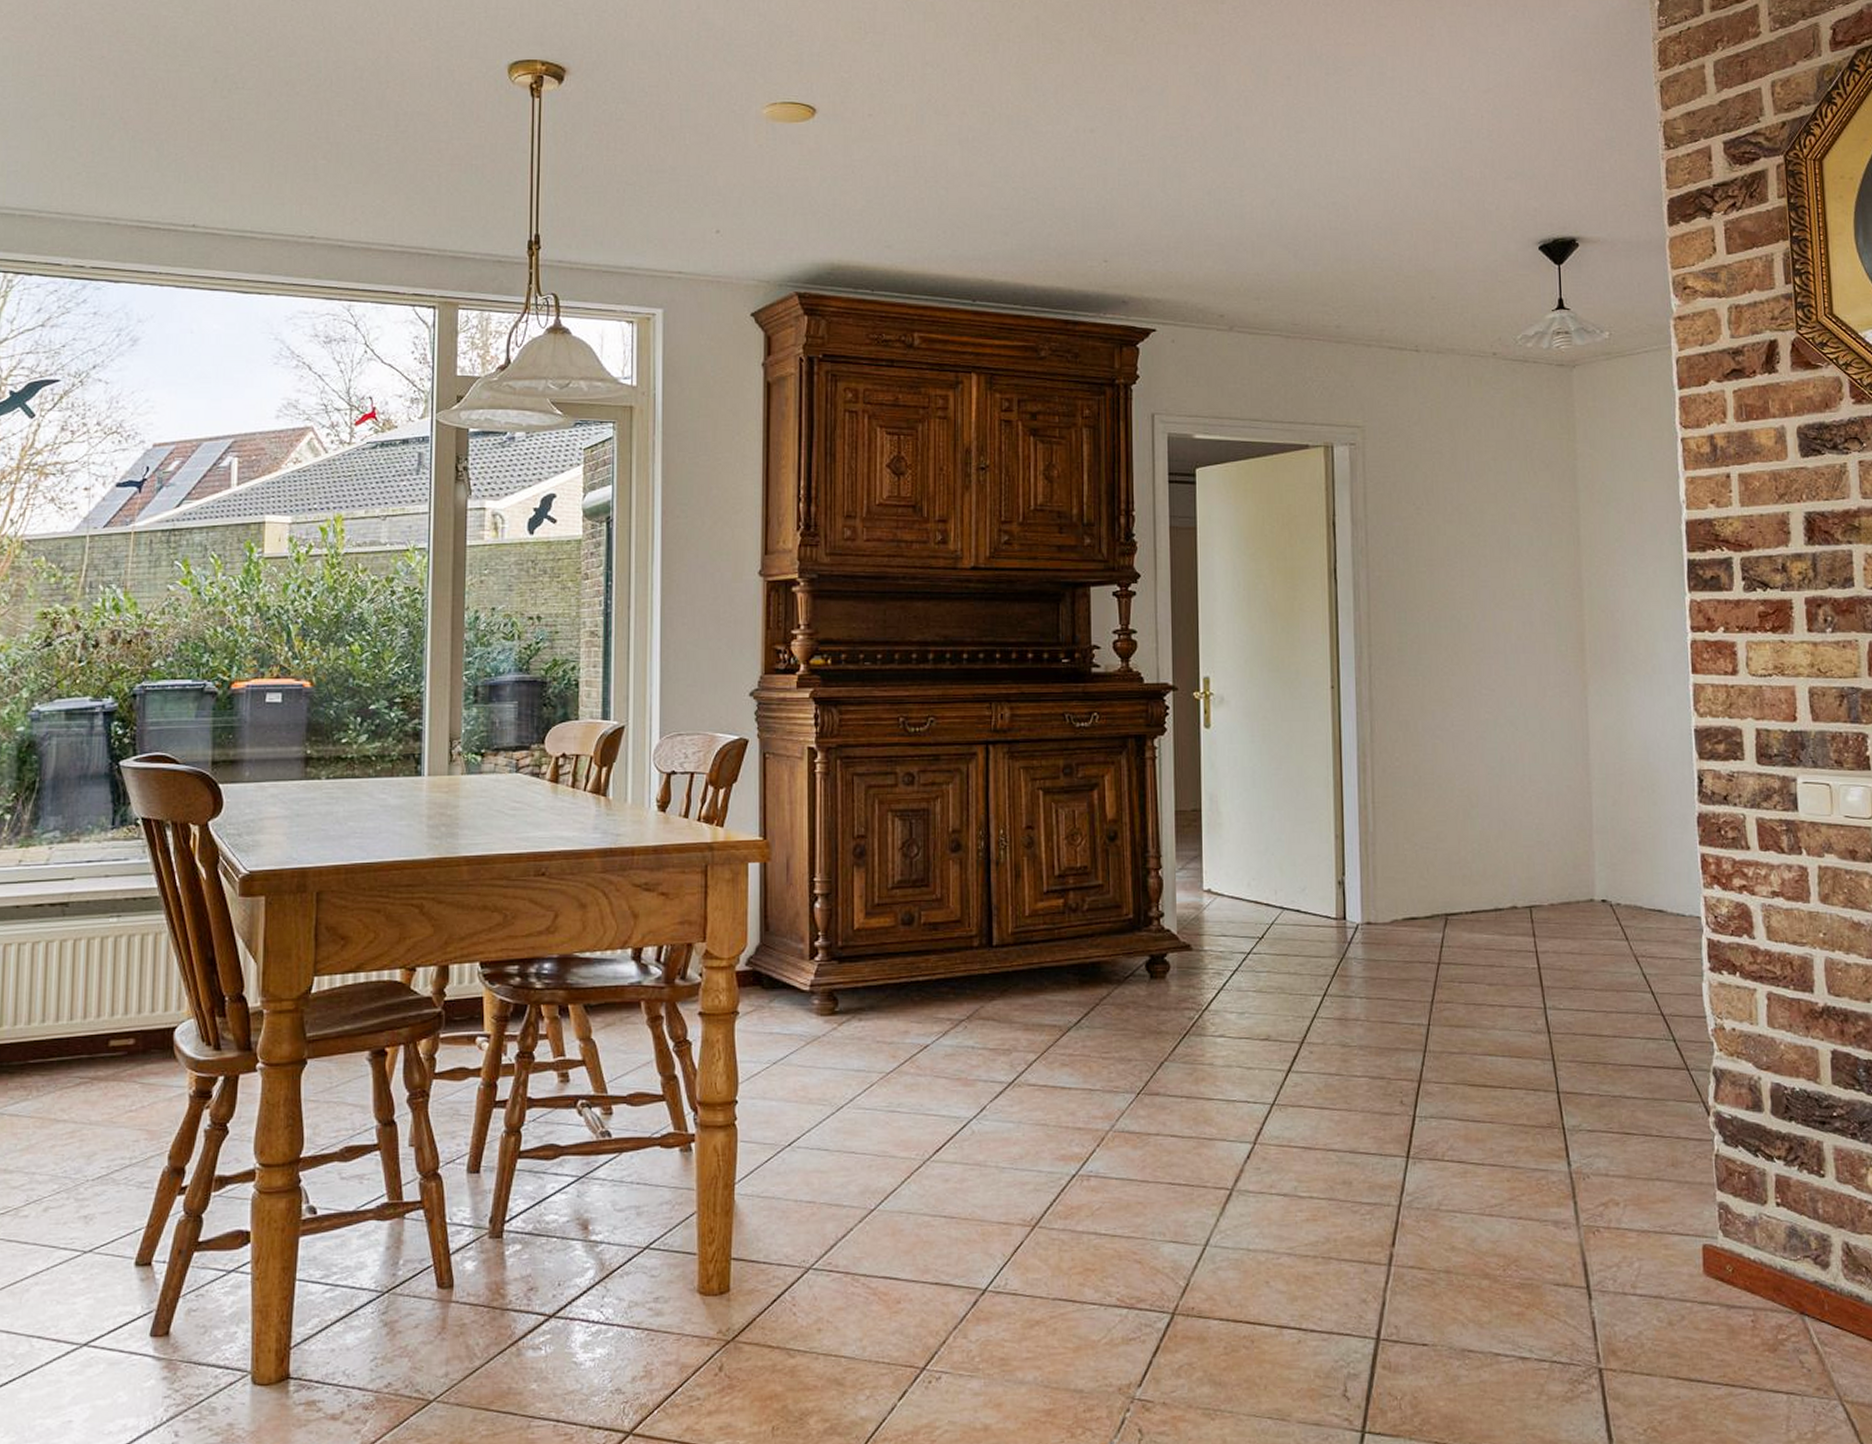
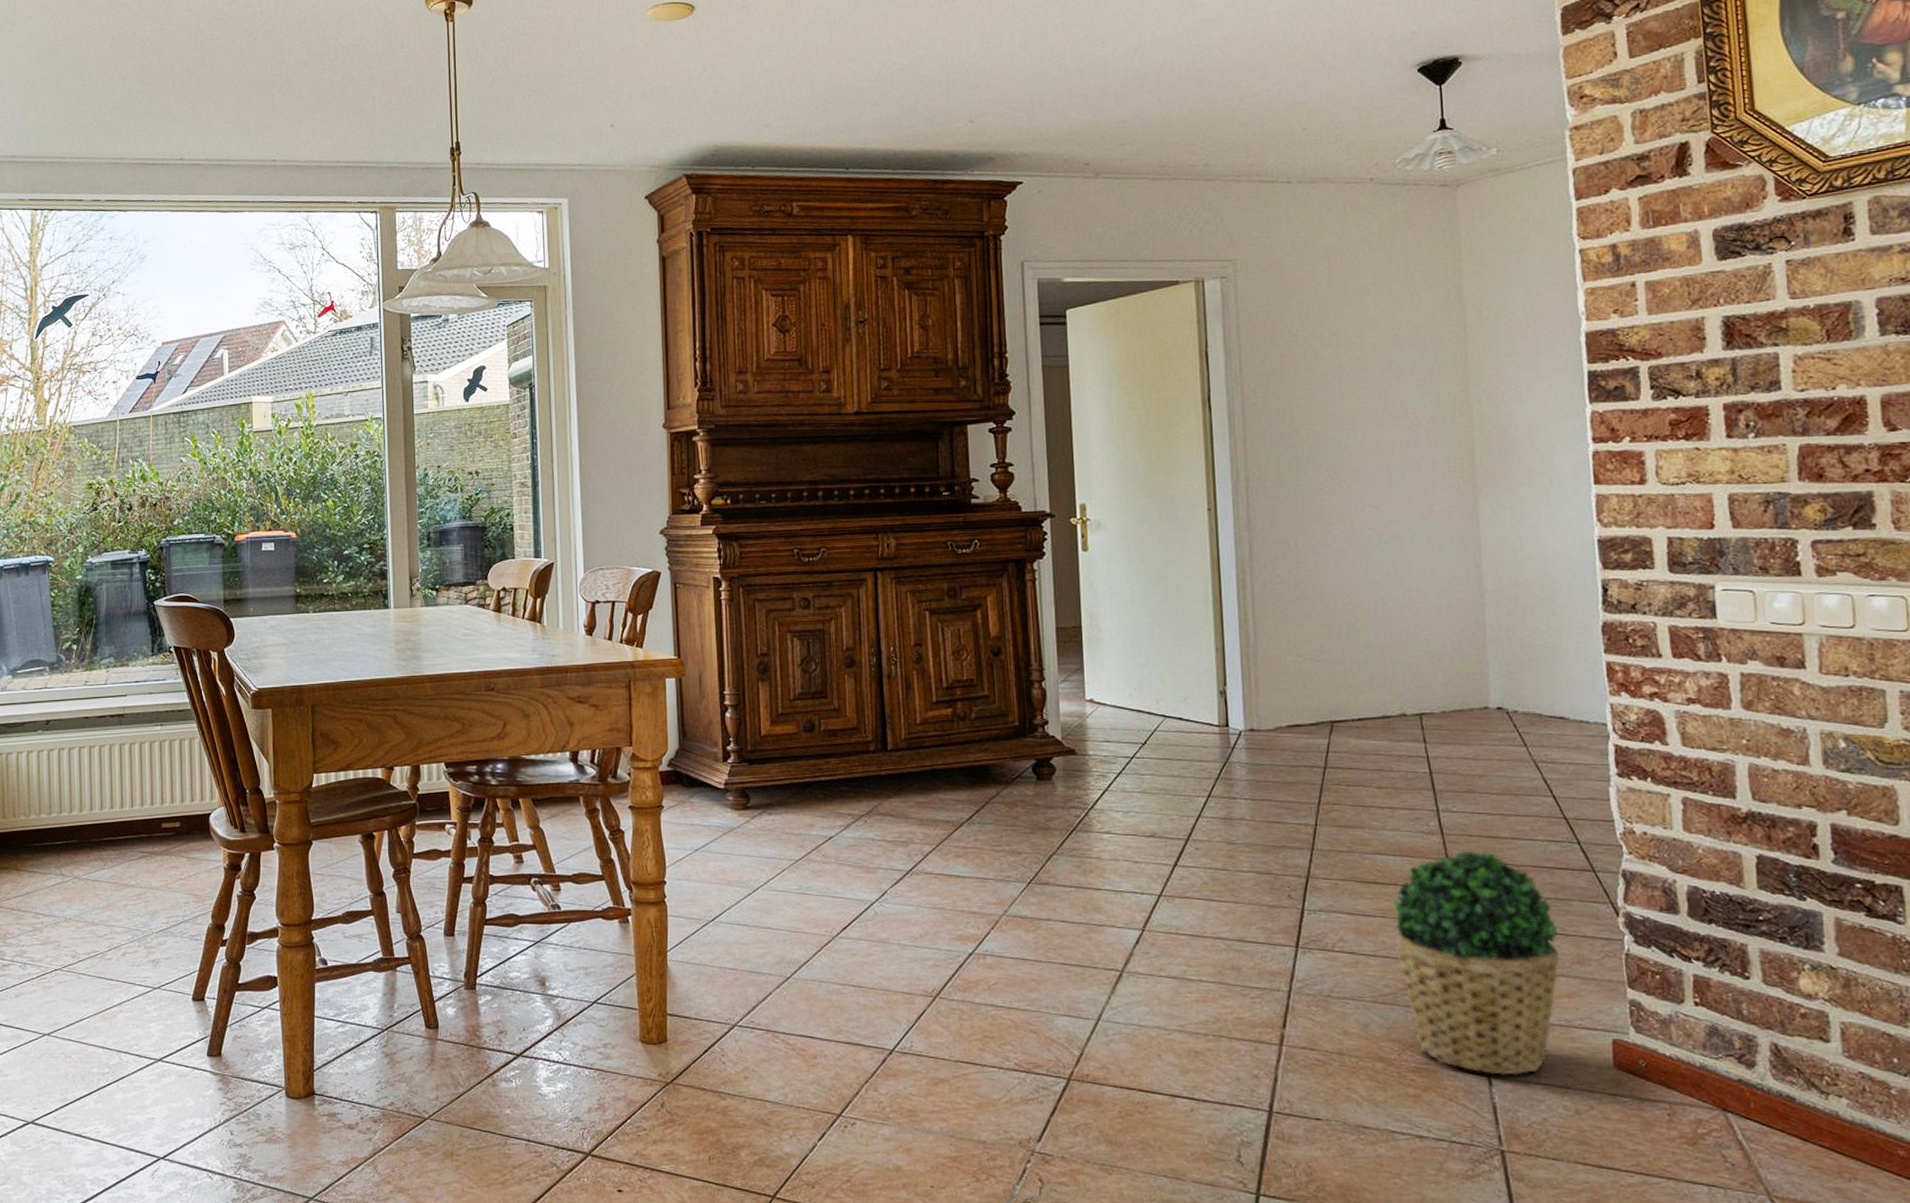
potted plant: none [1500,1050,1656,1288] -> present [1392,850,1560,1076]

